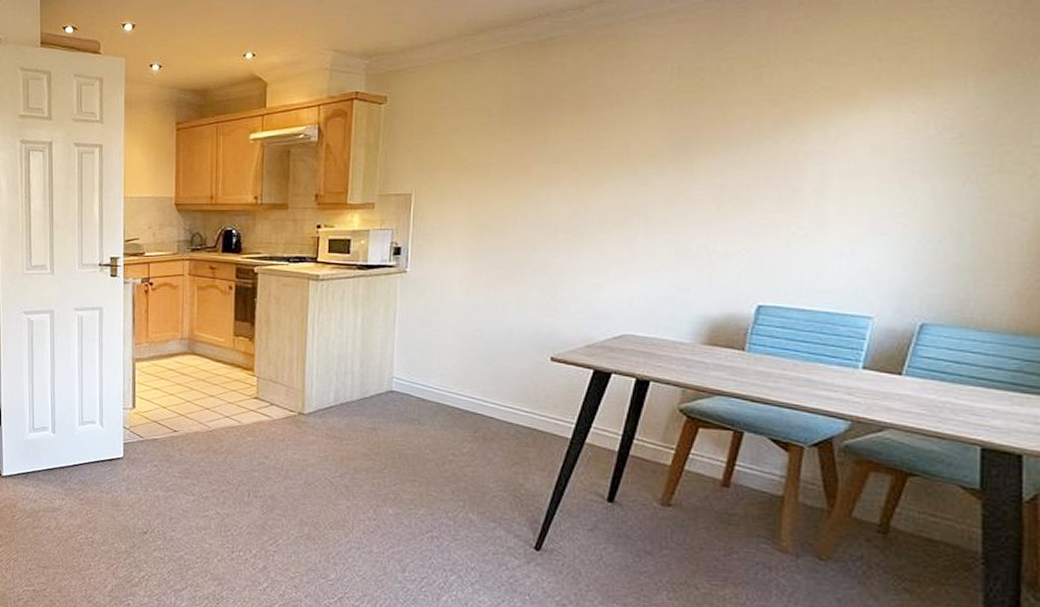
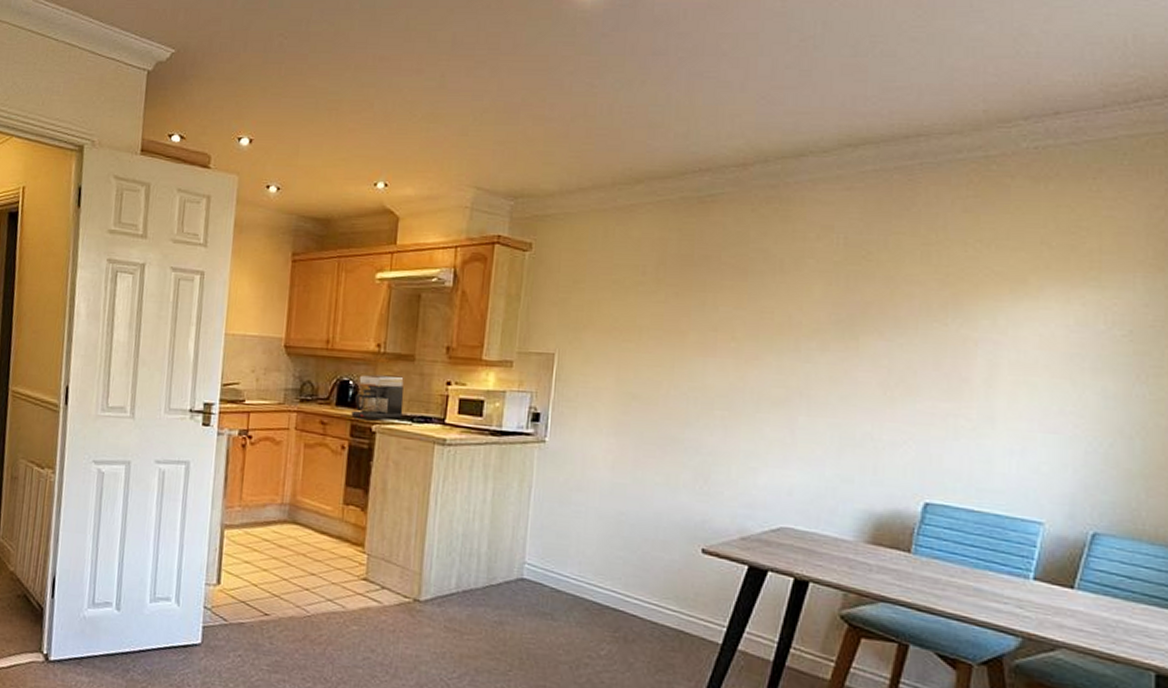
coffee maker: none [236,223,281,263] -> present [351,374,404,421]

